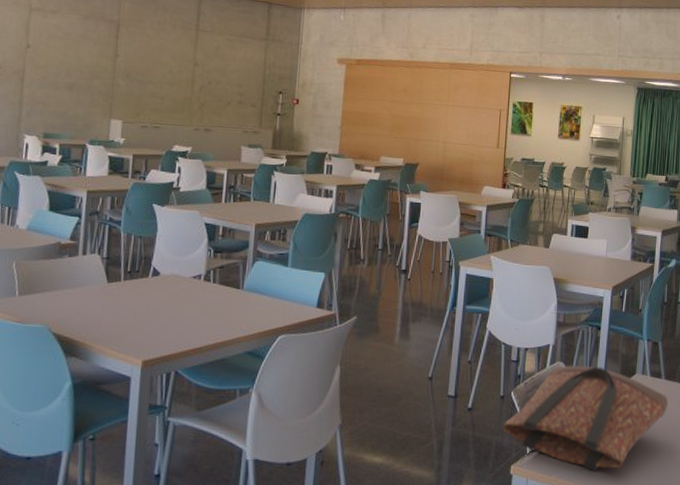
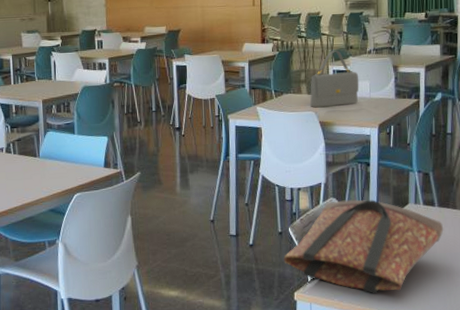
handbag: none [546,204,597,263] -> present [310,51,359,108]

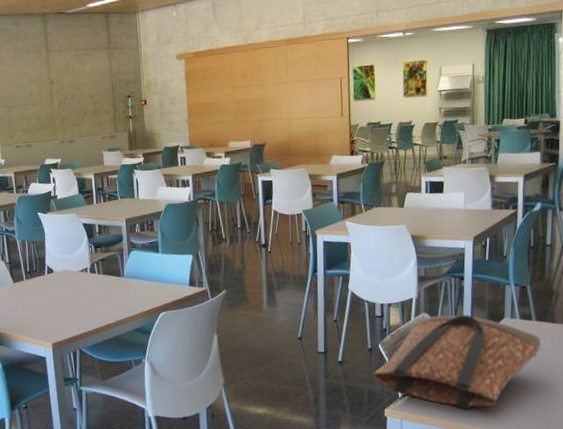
handbag: present [310,51,359,108] -> none [401,161,453,221]

